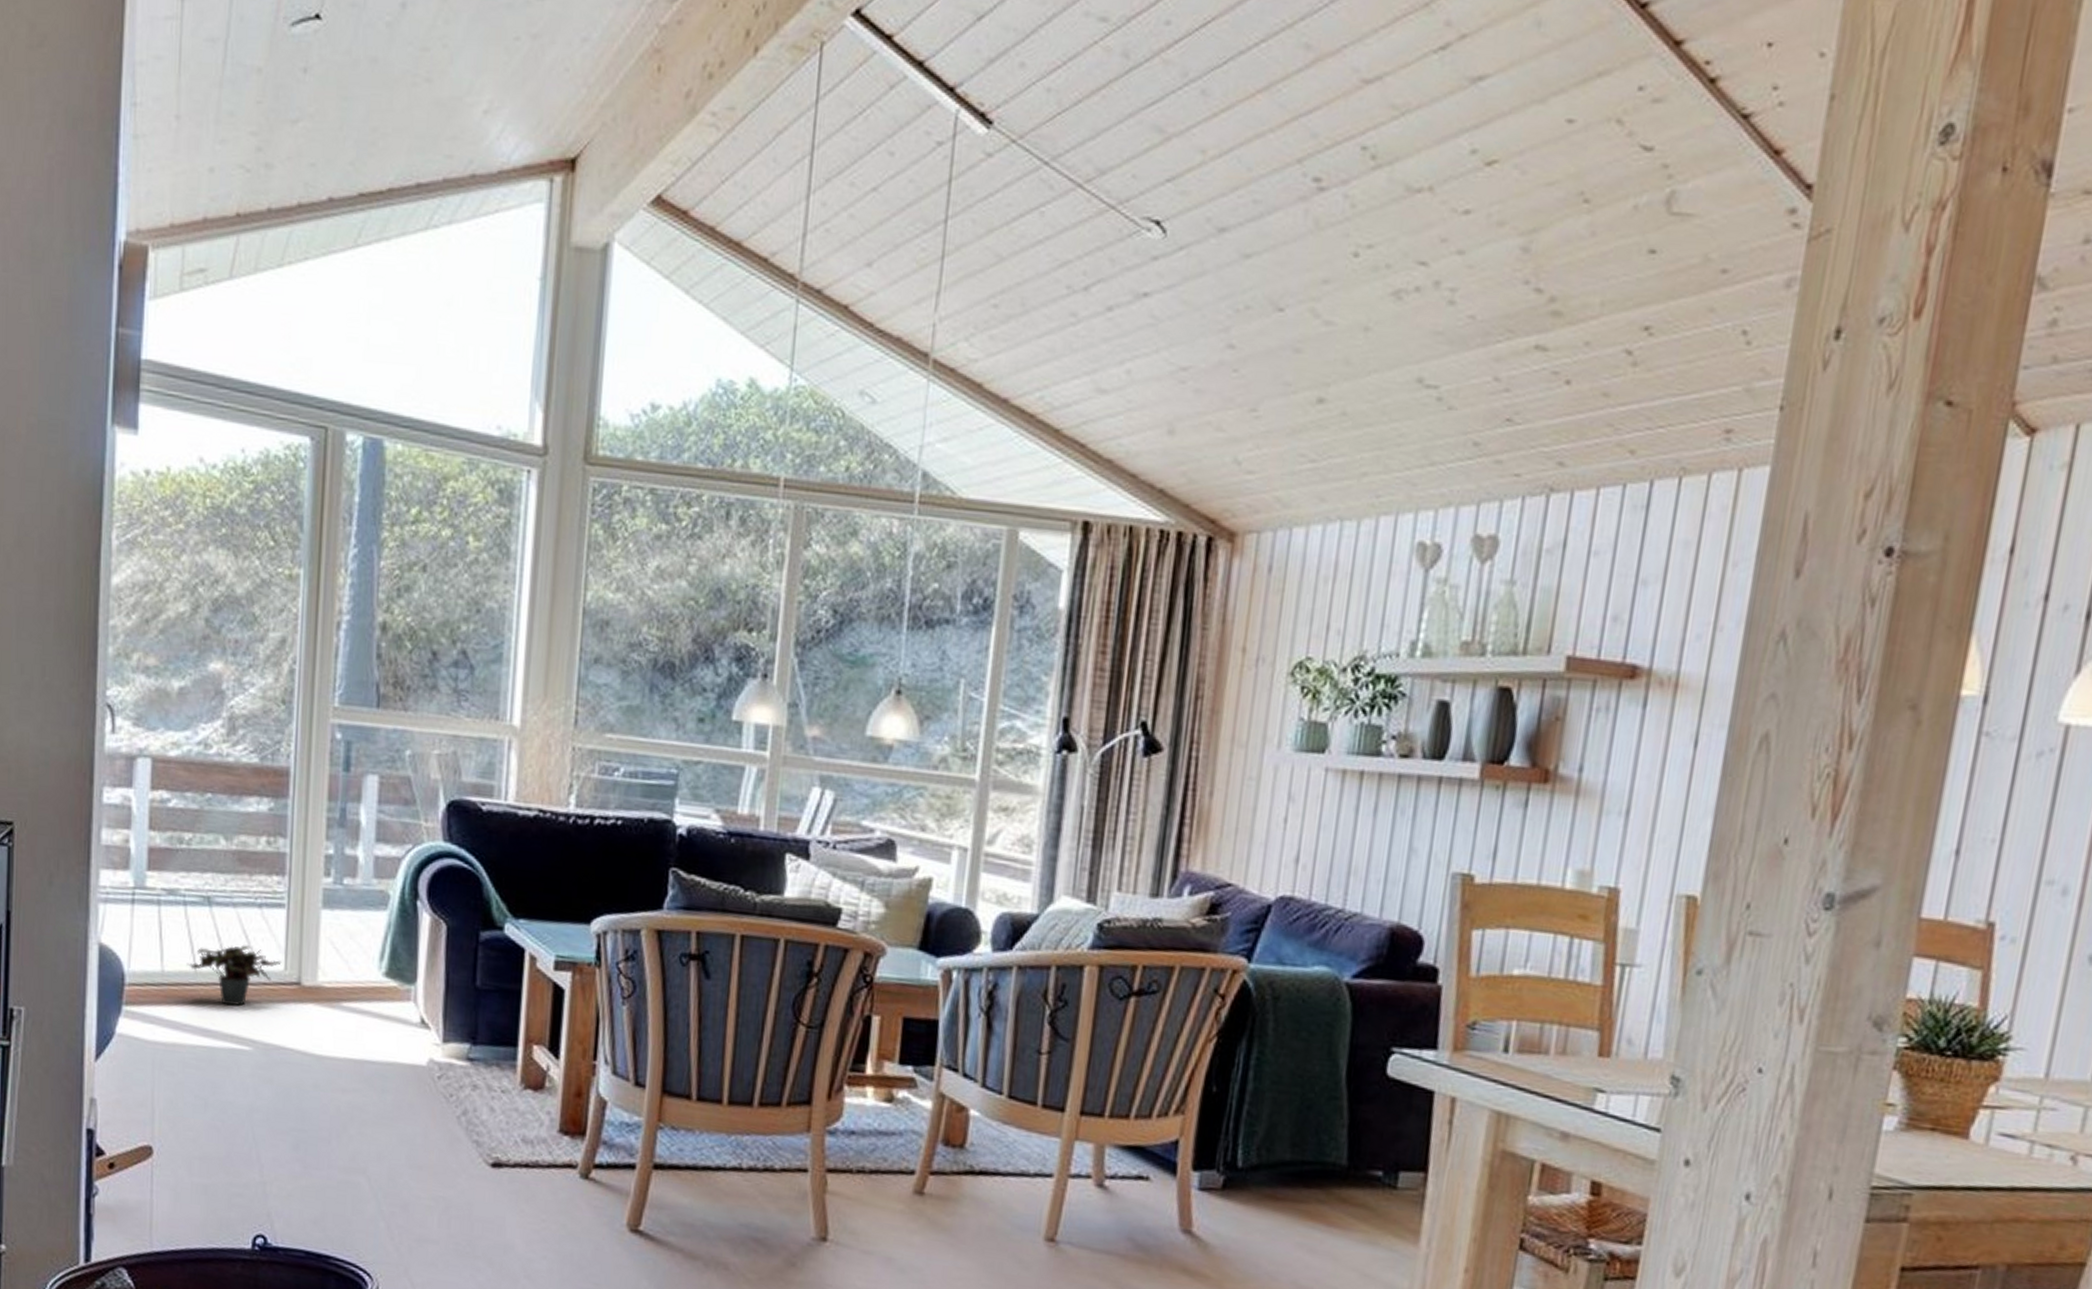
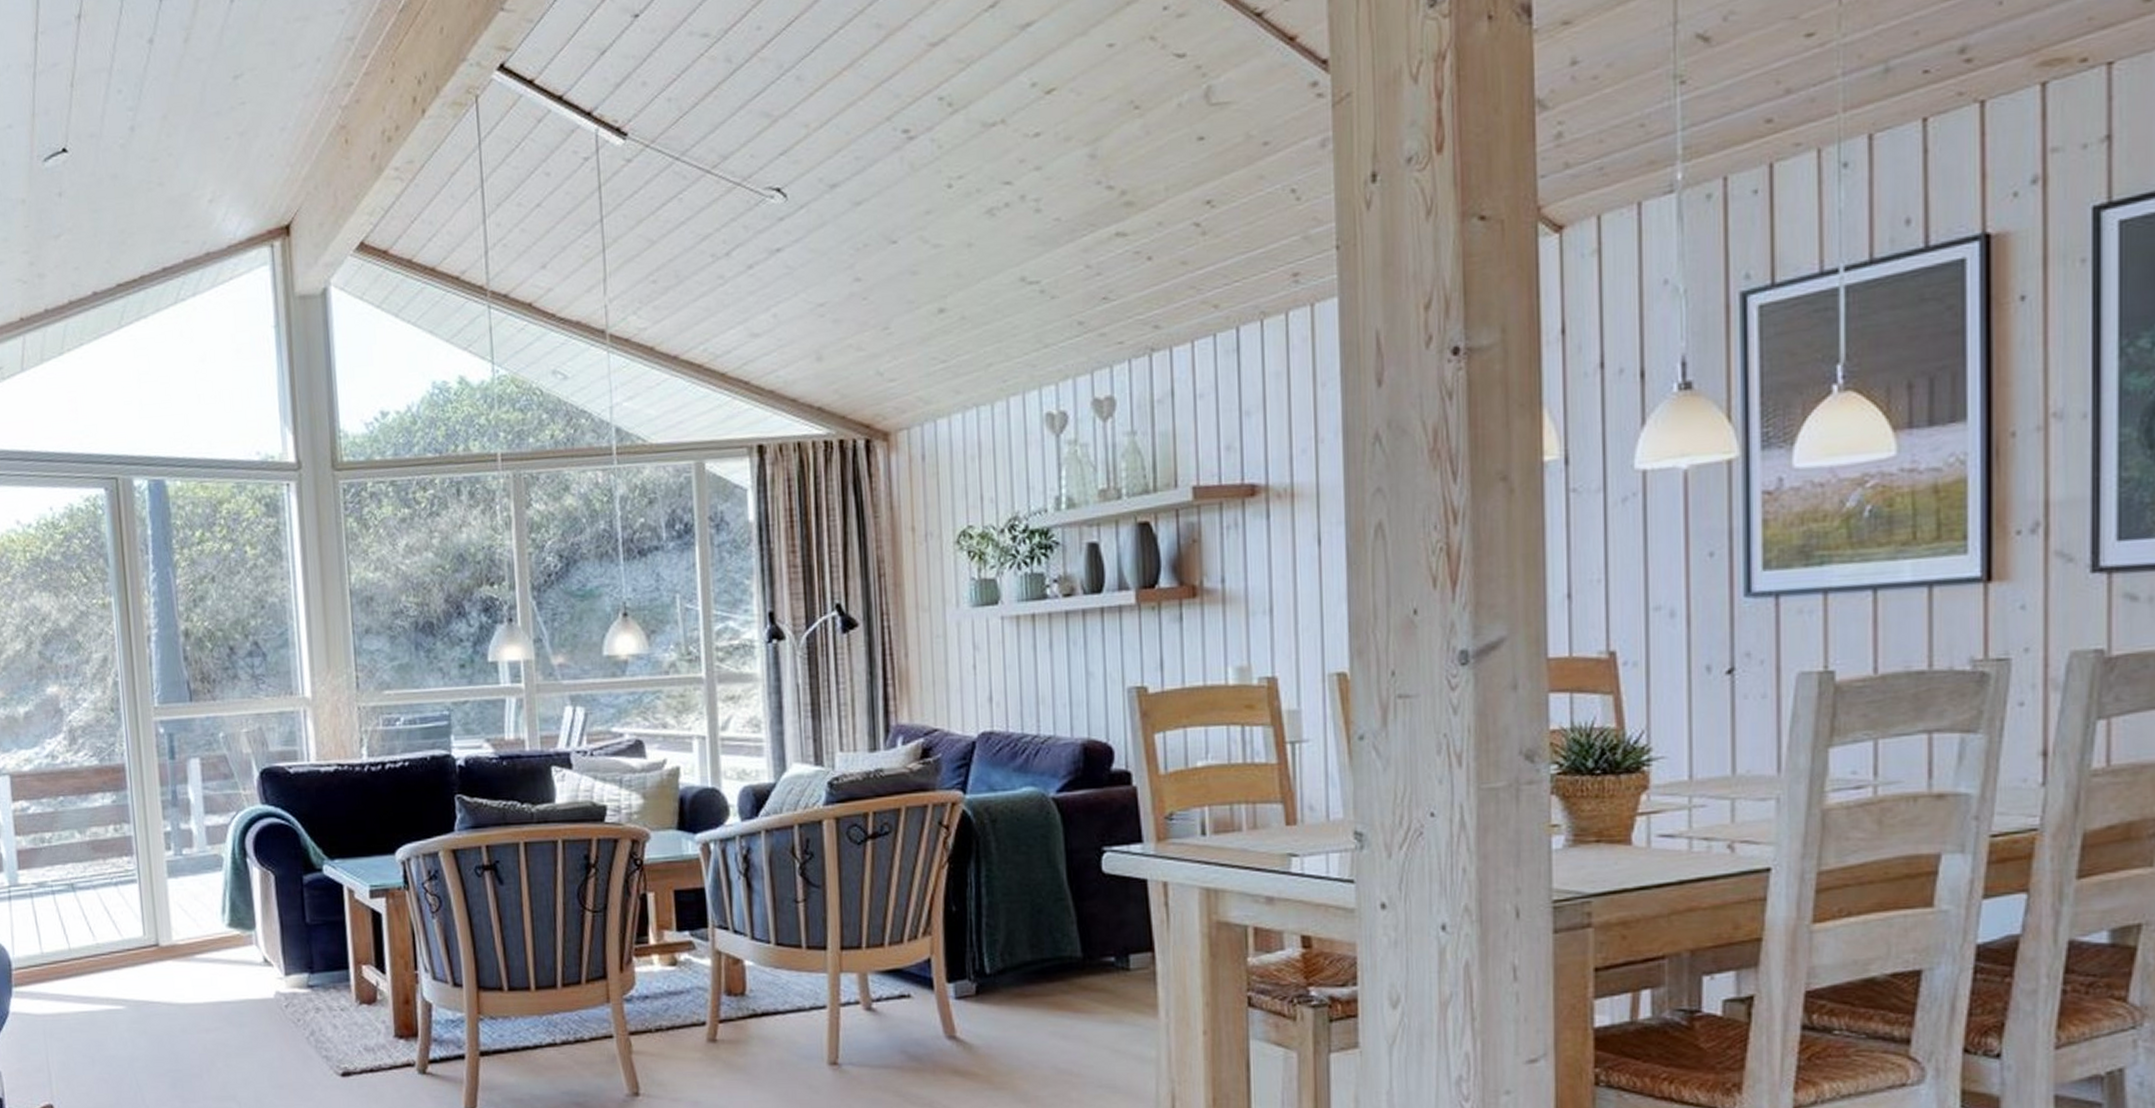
potted plant: present [186,945,282,1007] -> none [61,919,140,973]

